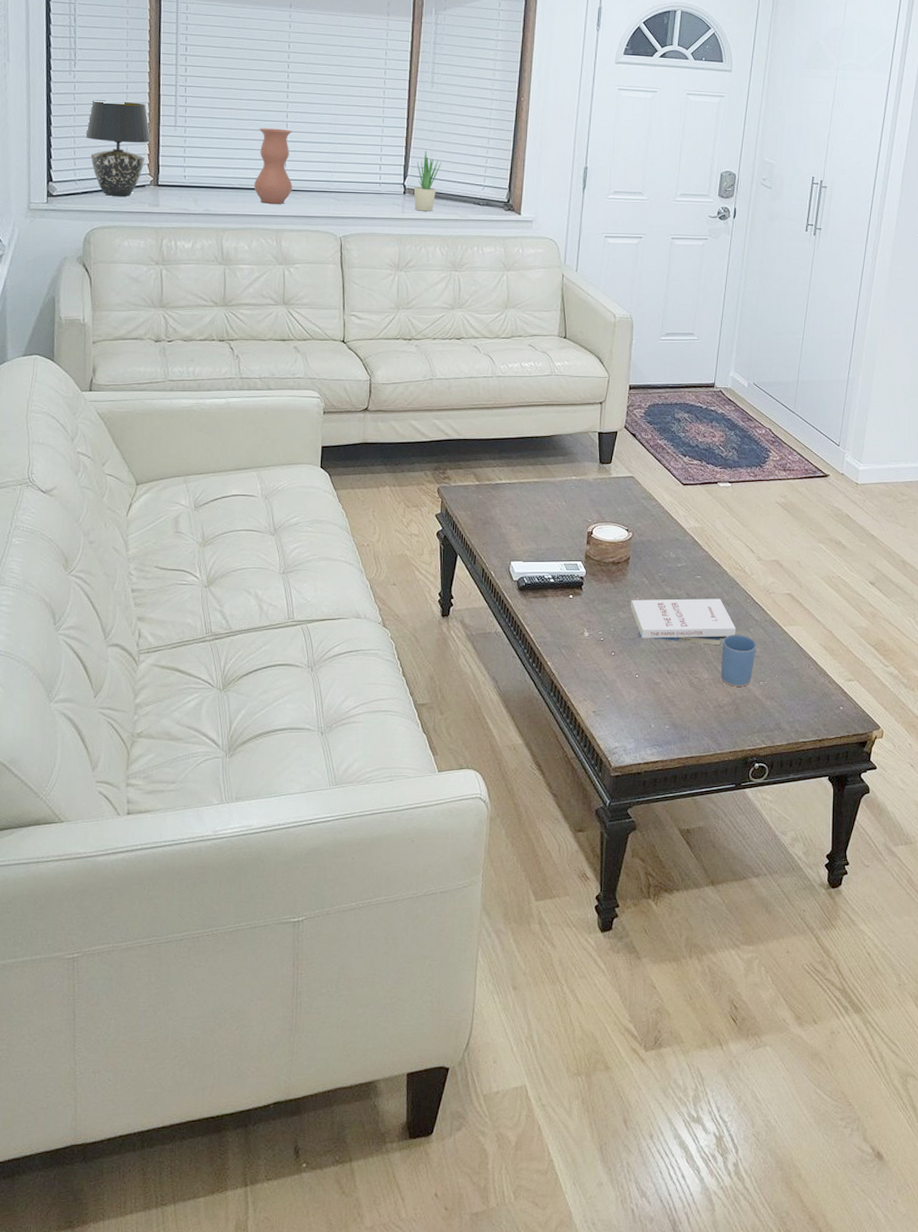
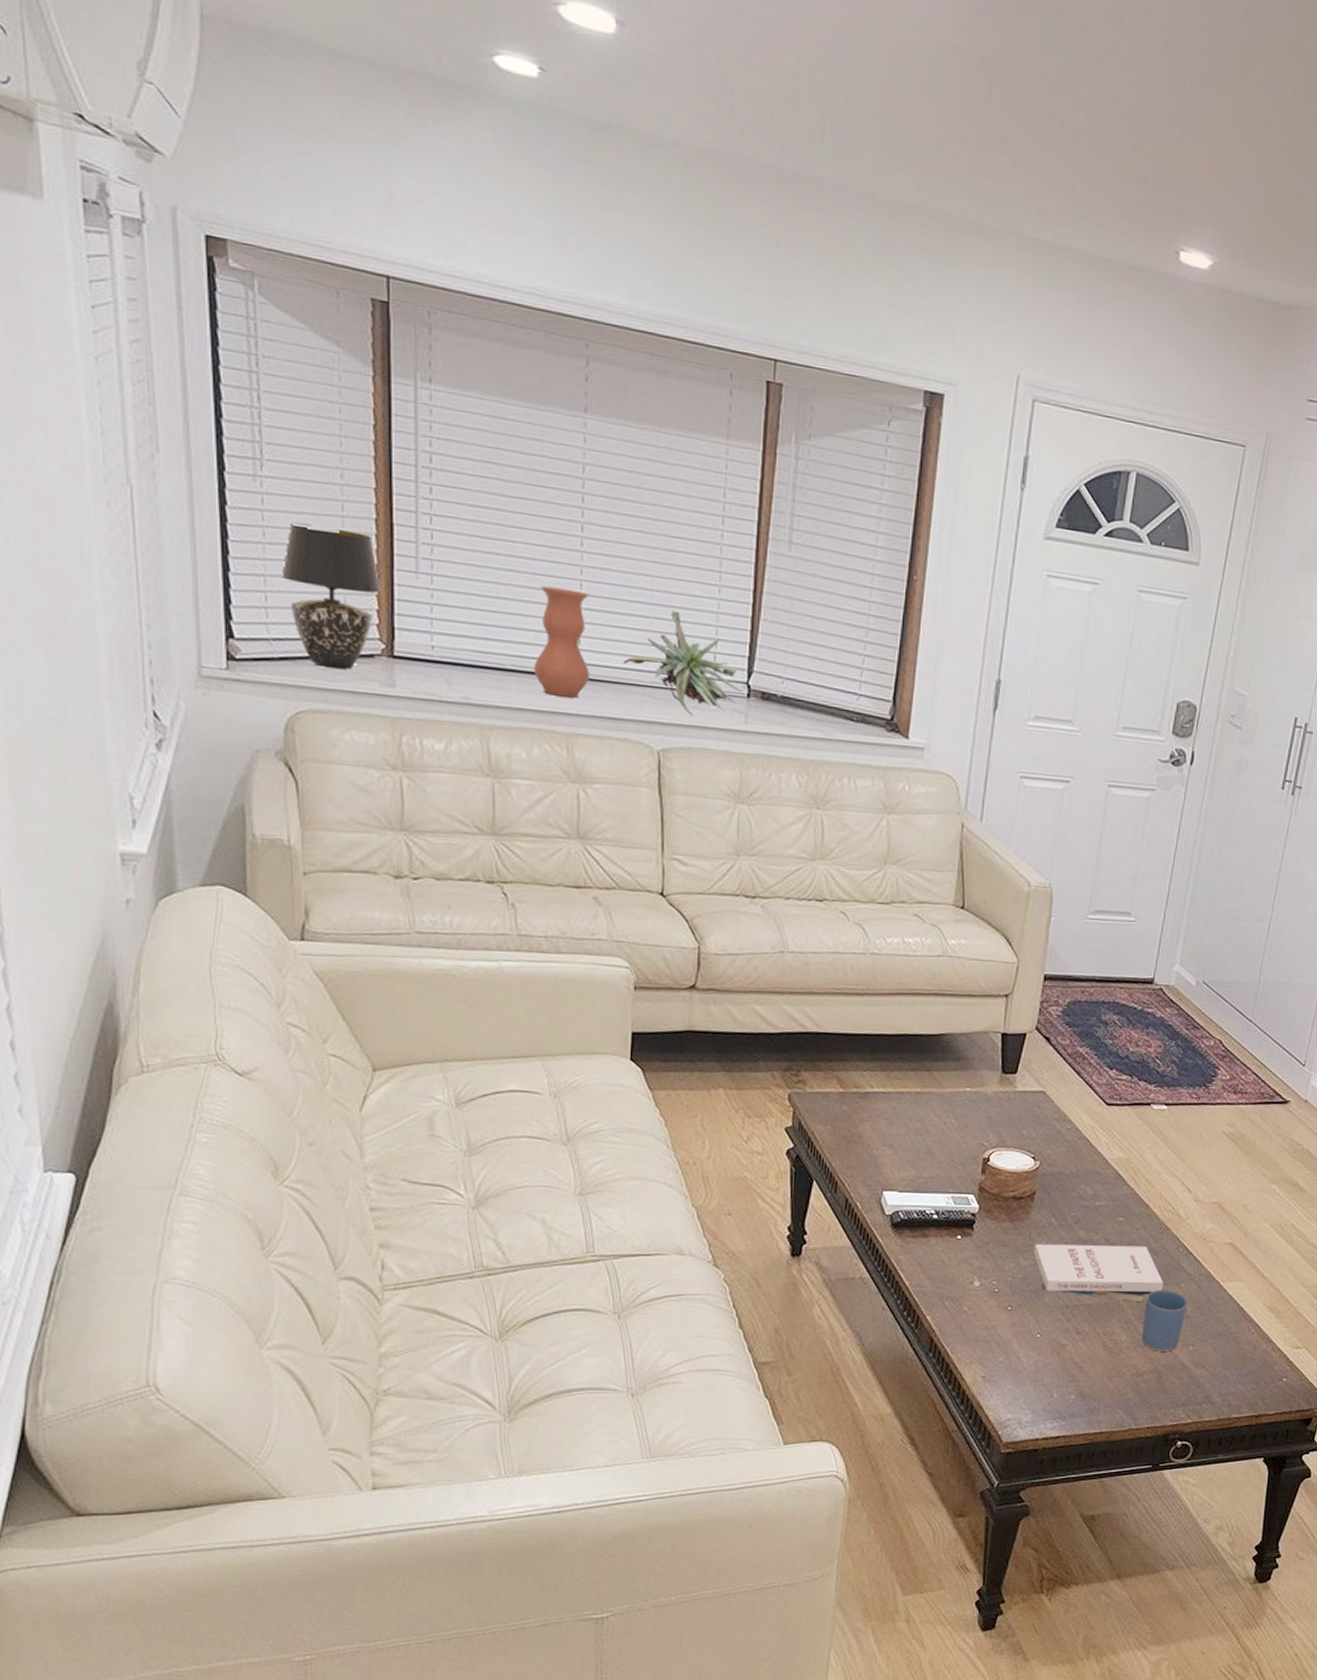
plant: none [316,137,400,210] -> present [623,610,742,716]
potted plant: present [413,151,441,211] -> none [761,639,801,725]

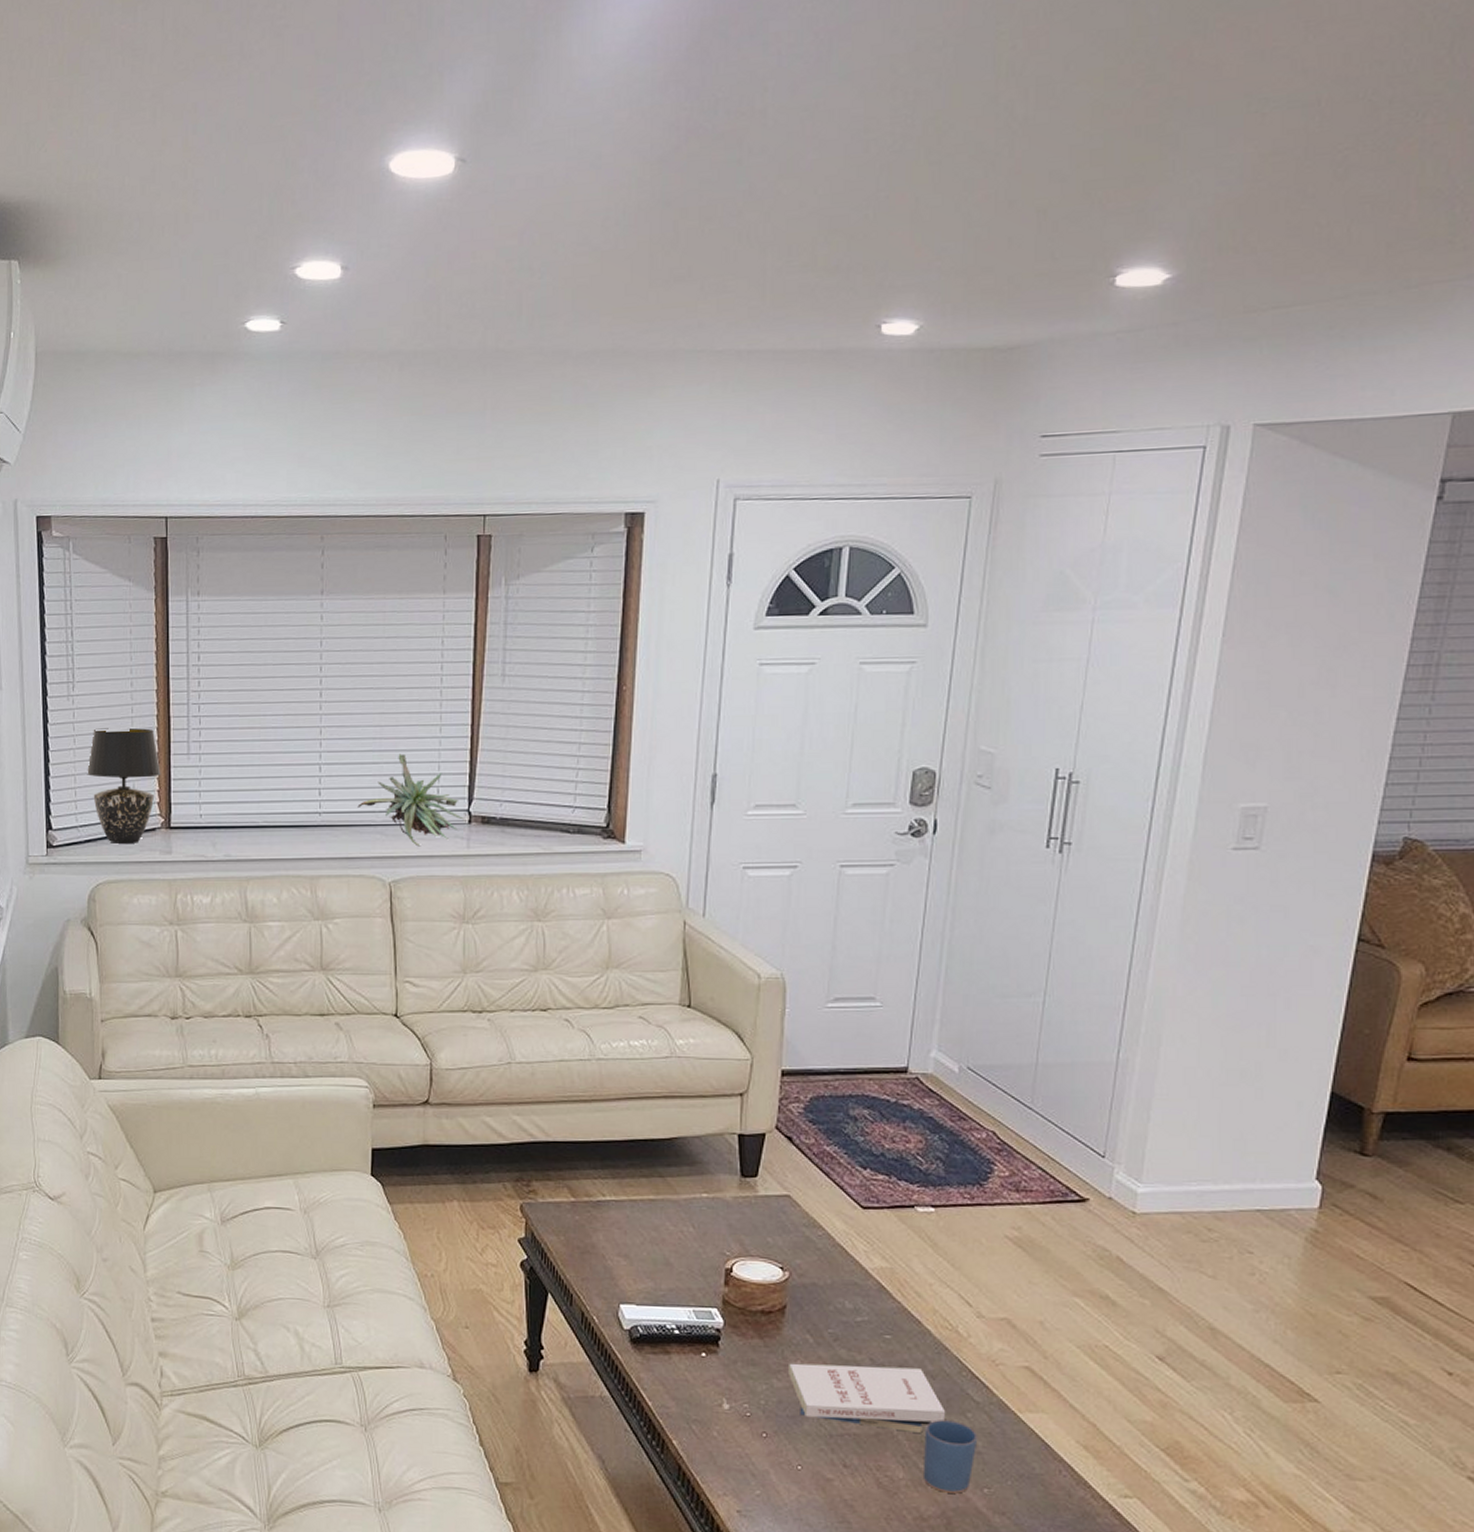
vase: present [533,586,590,698] -> none [281,749,329,844]

